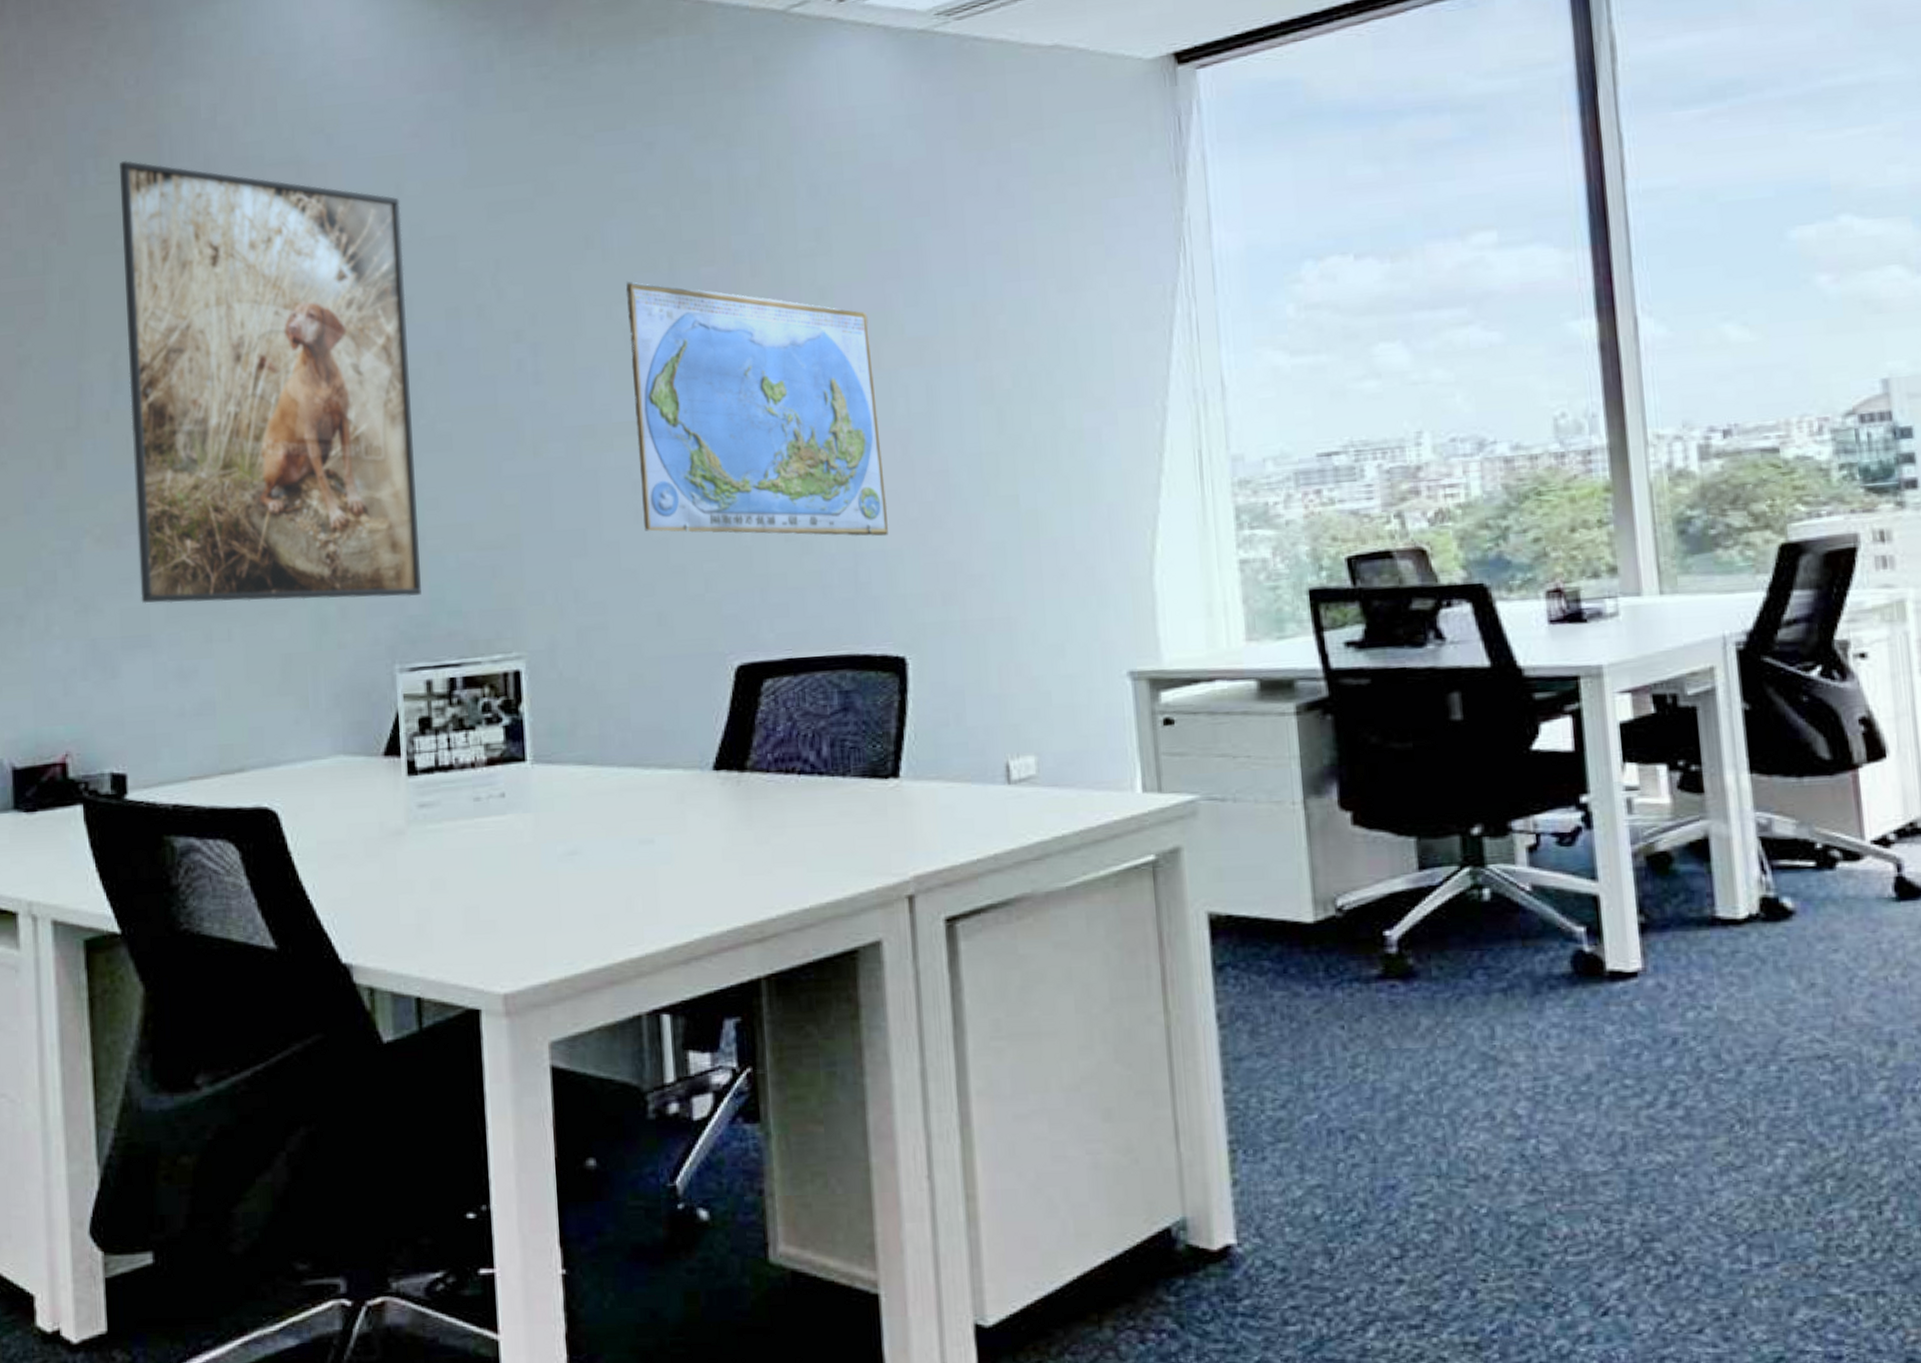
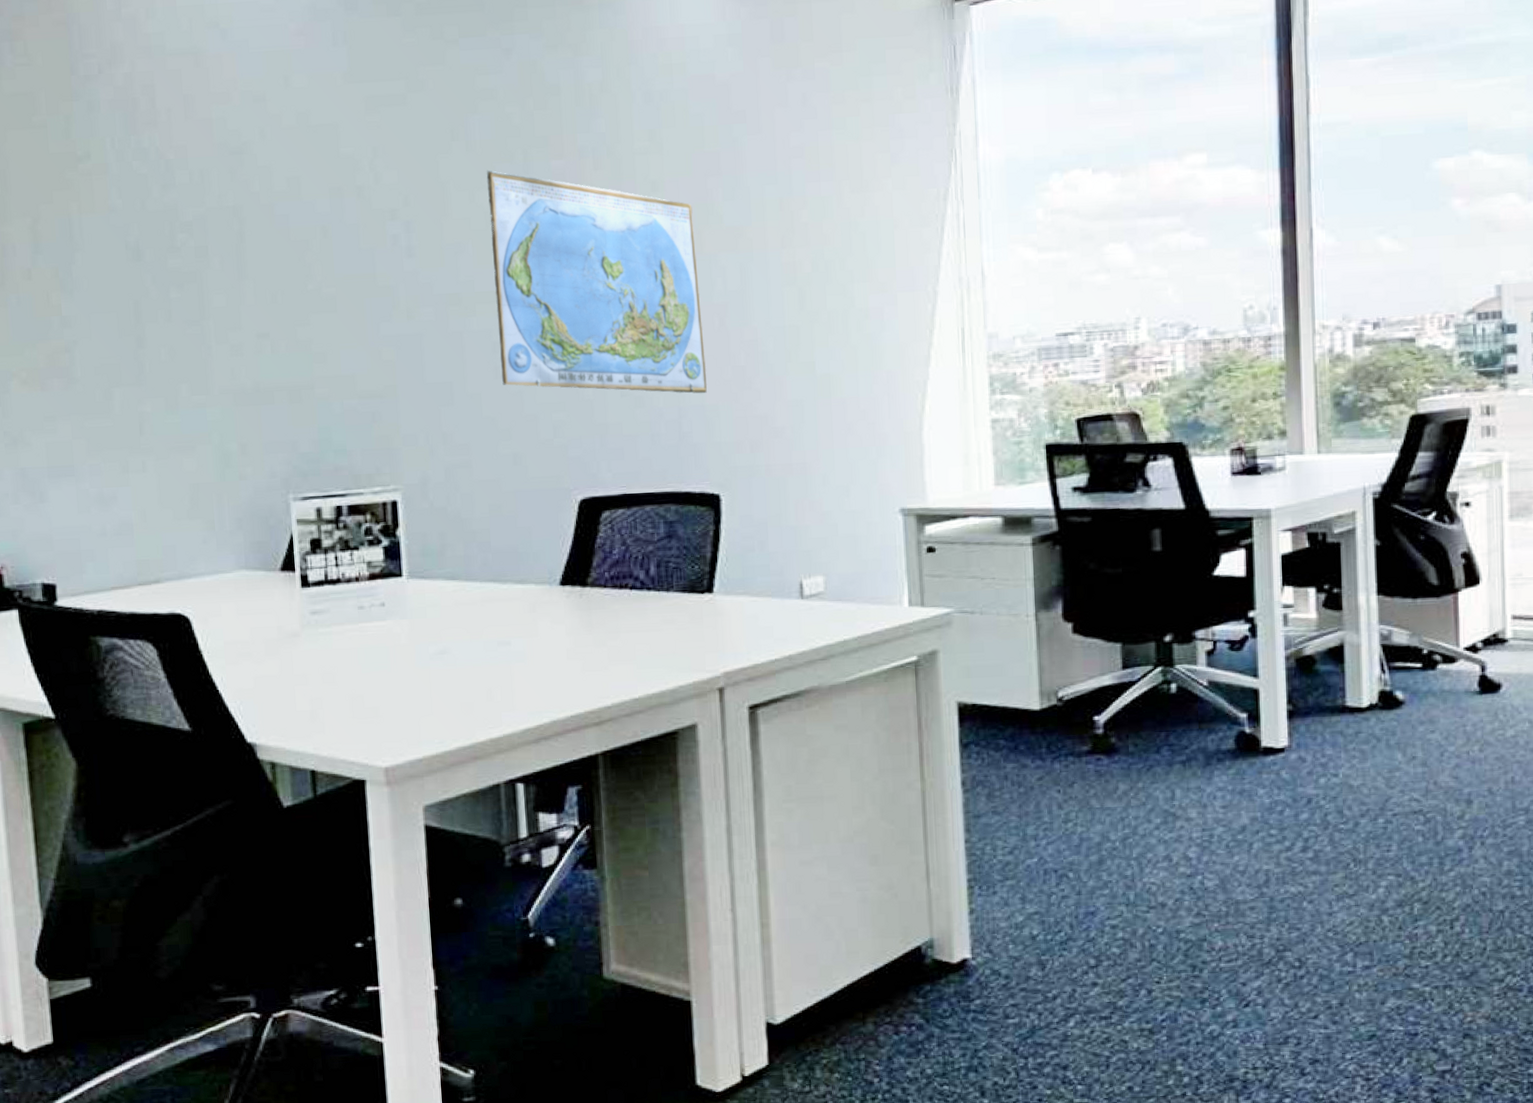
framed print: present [119,160,421,604] -> none [32,45,311,439]

